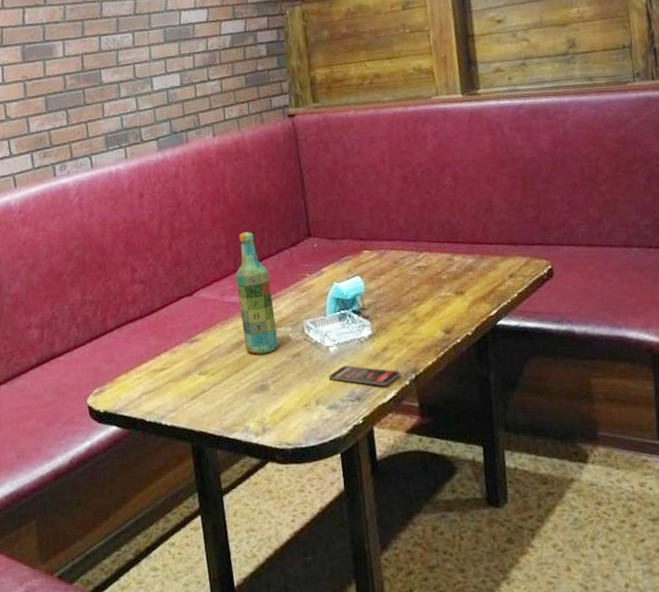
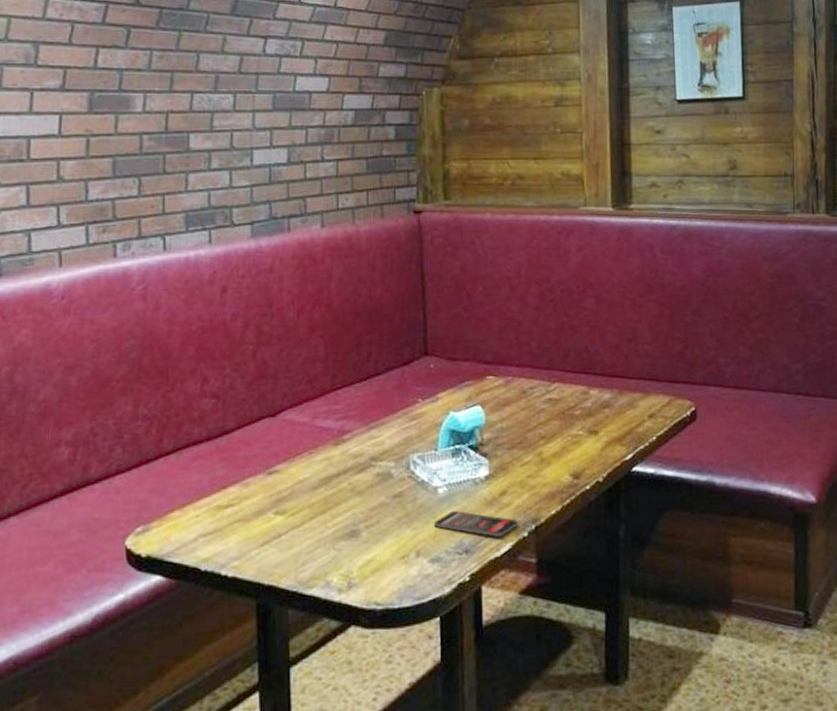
beer bottle: present [235,231,279,355] -> none [332,344,377,493]

